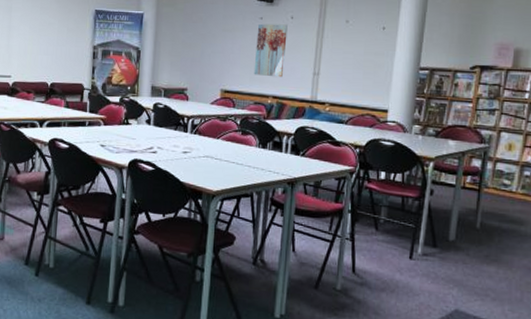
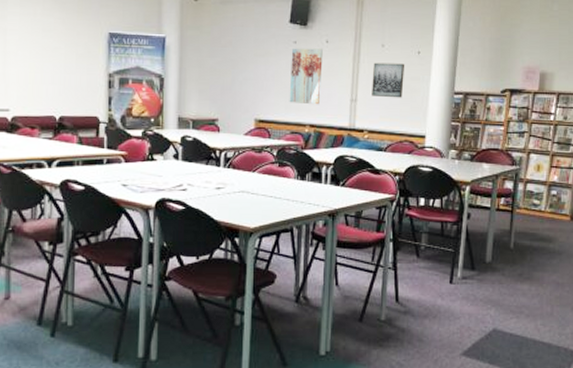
wall art: none [334,38,369,73] -> present [372,62,405,98]

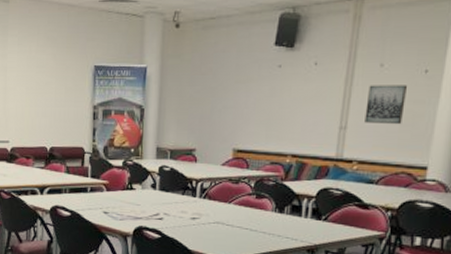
wall art: present [289,48,323,105] -> none [270,72,311,134]

